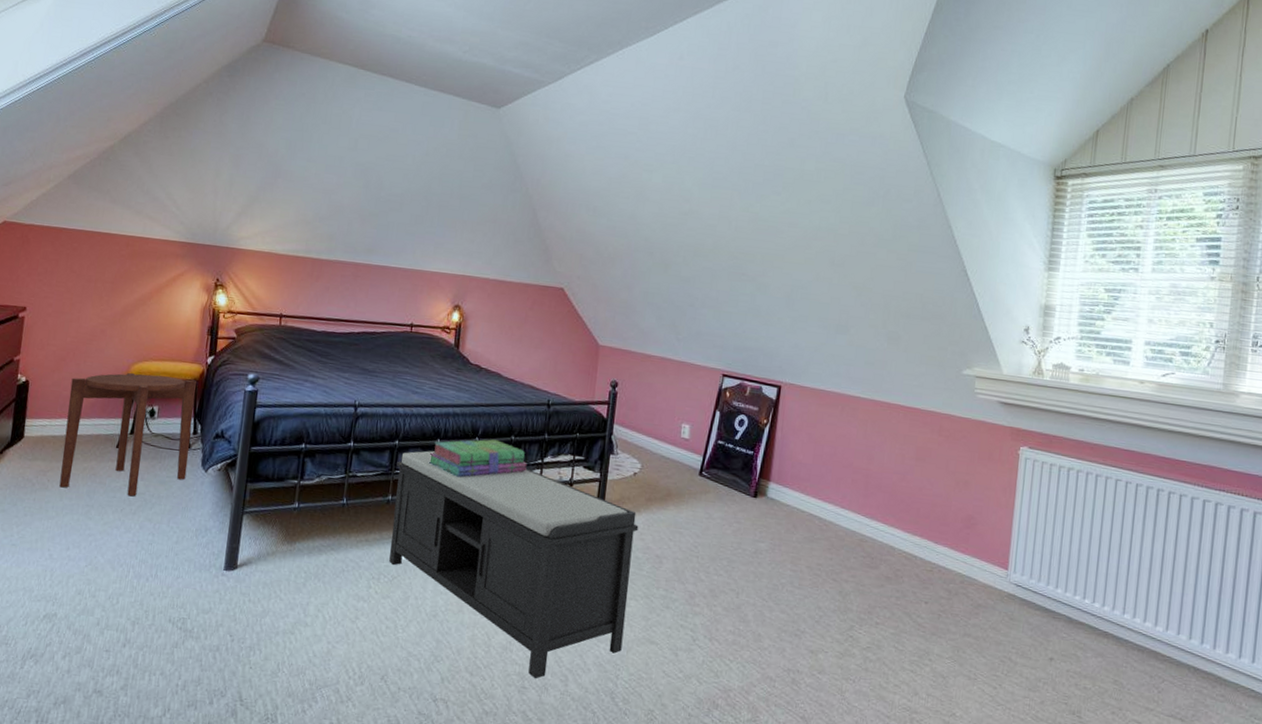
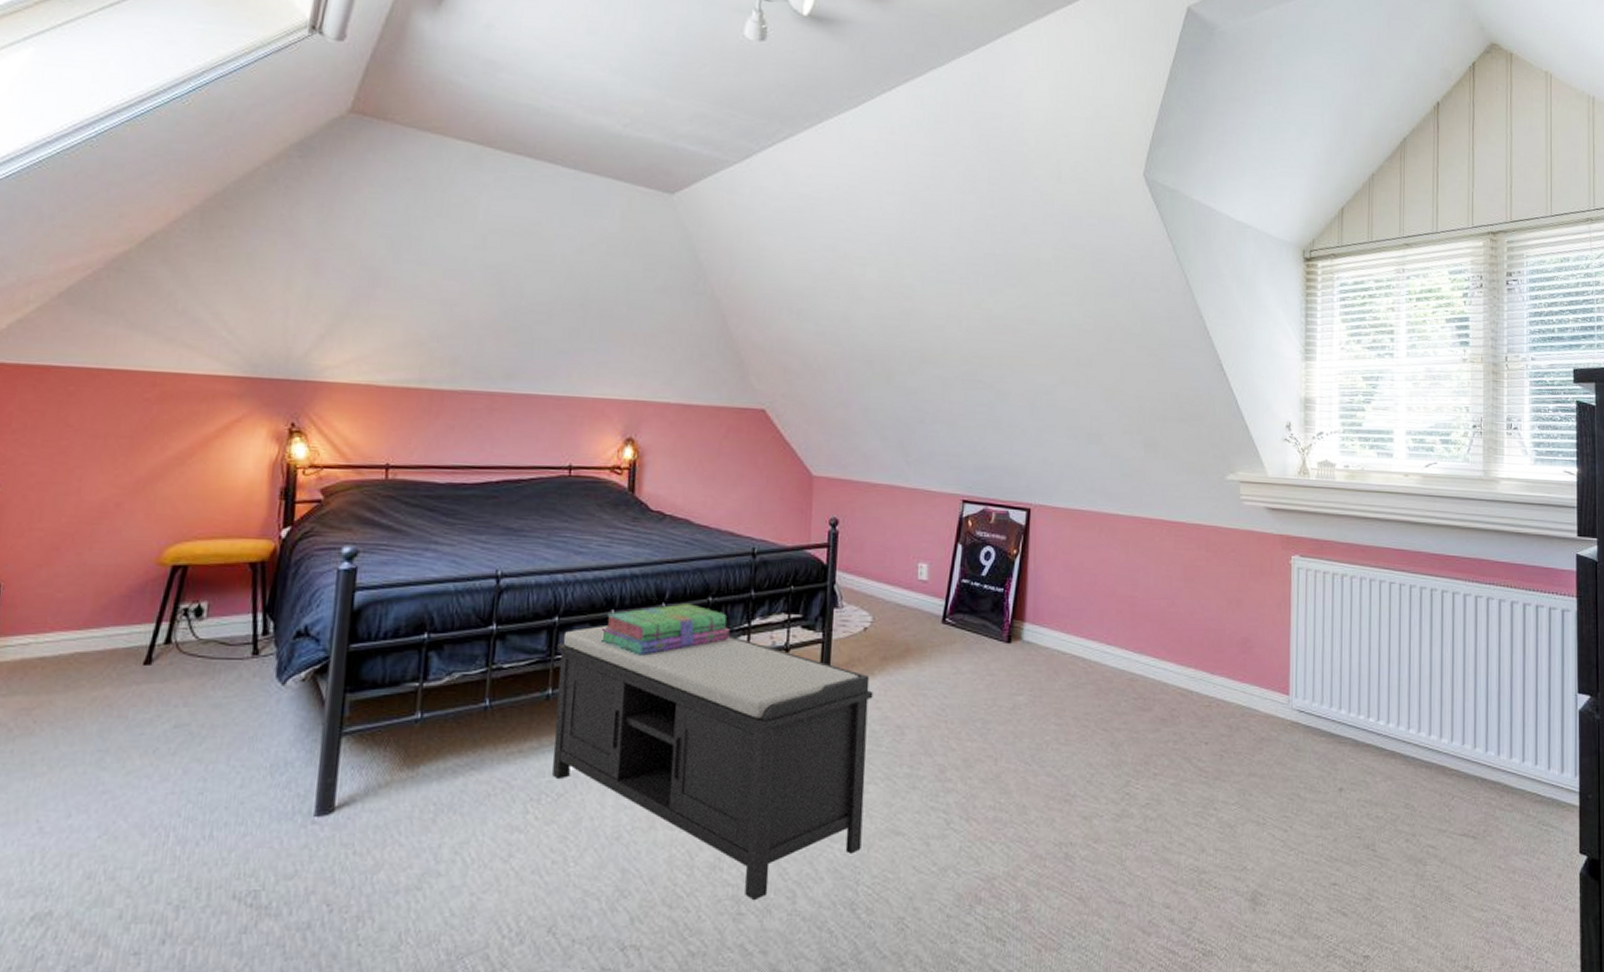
side table: present [59,372,196,497] -> none [52,558,265,730]

